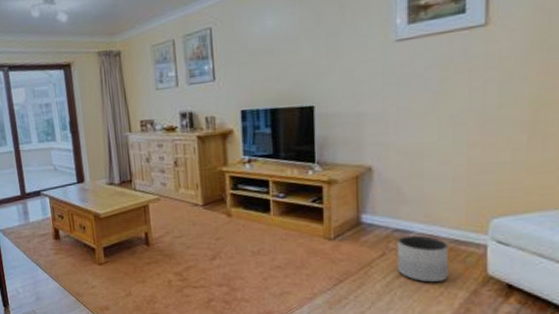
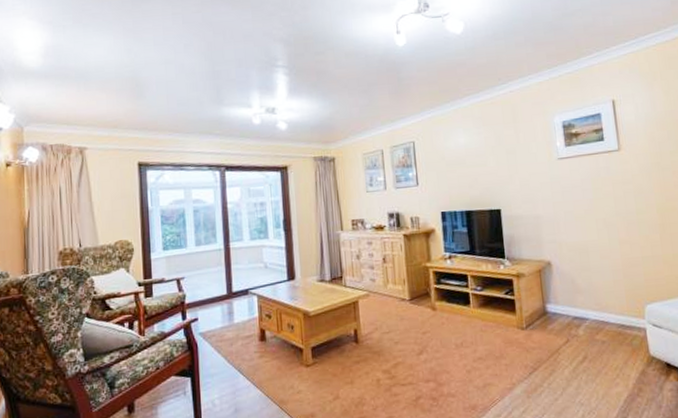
planter: present [398,235,449,283] -> none [578,322,621,366]

